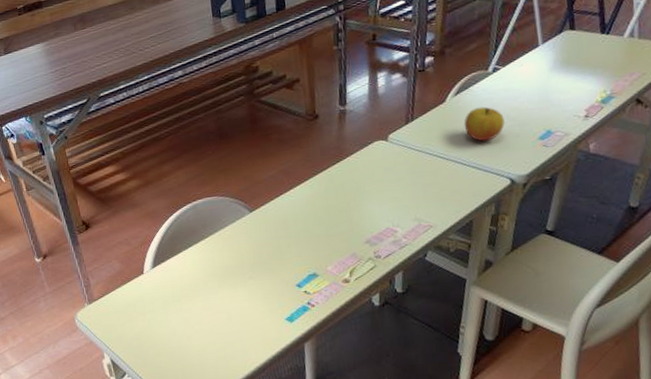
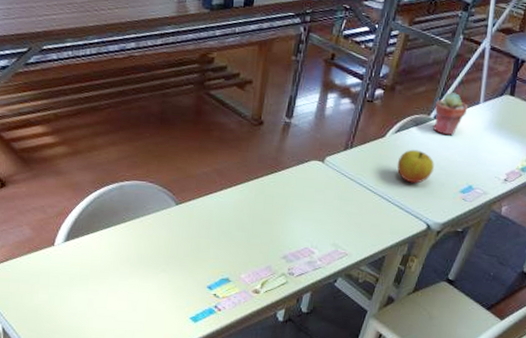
potted succulent: none [490,41,528,86] -> present [433,92,468,136]

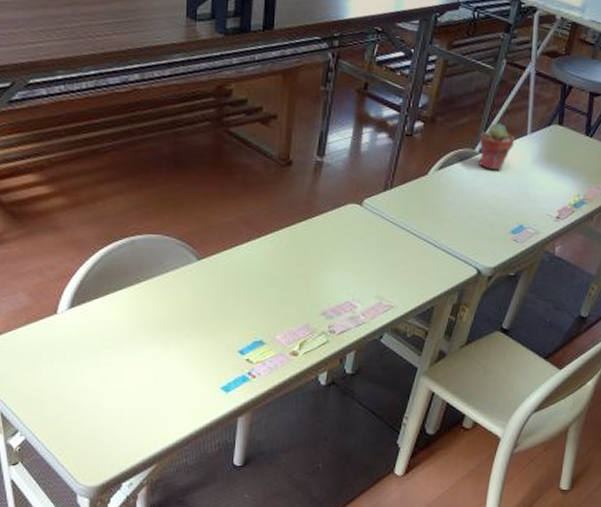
apple: present [397,149,434,184] -> none [442,187,482,225]

